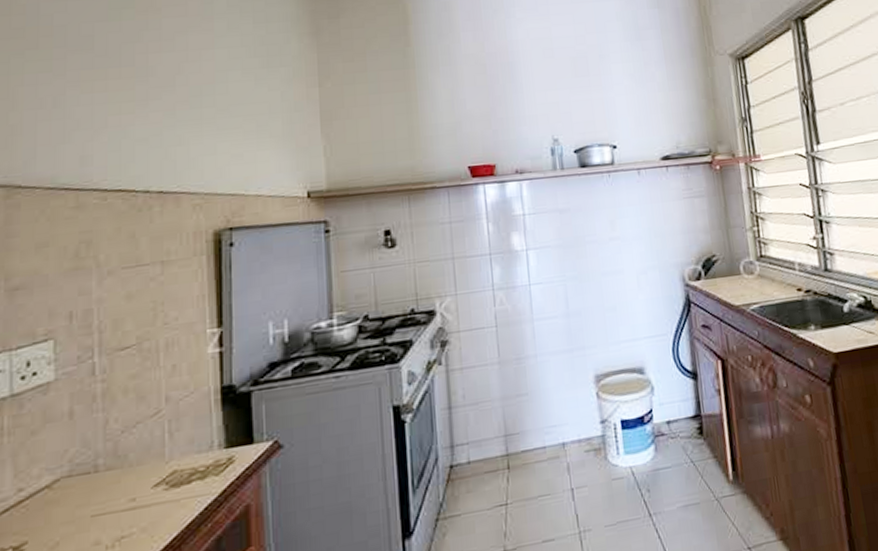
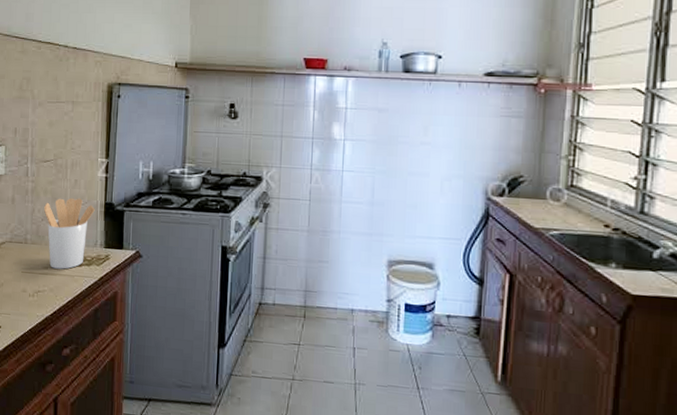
utensil holder: none [123,388,206,498] -> present [43,197,95,269]

